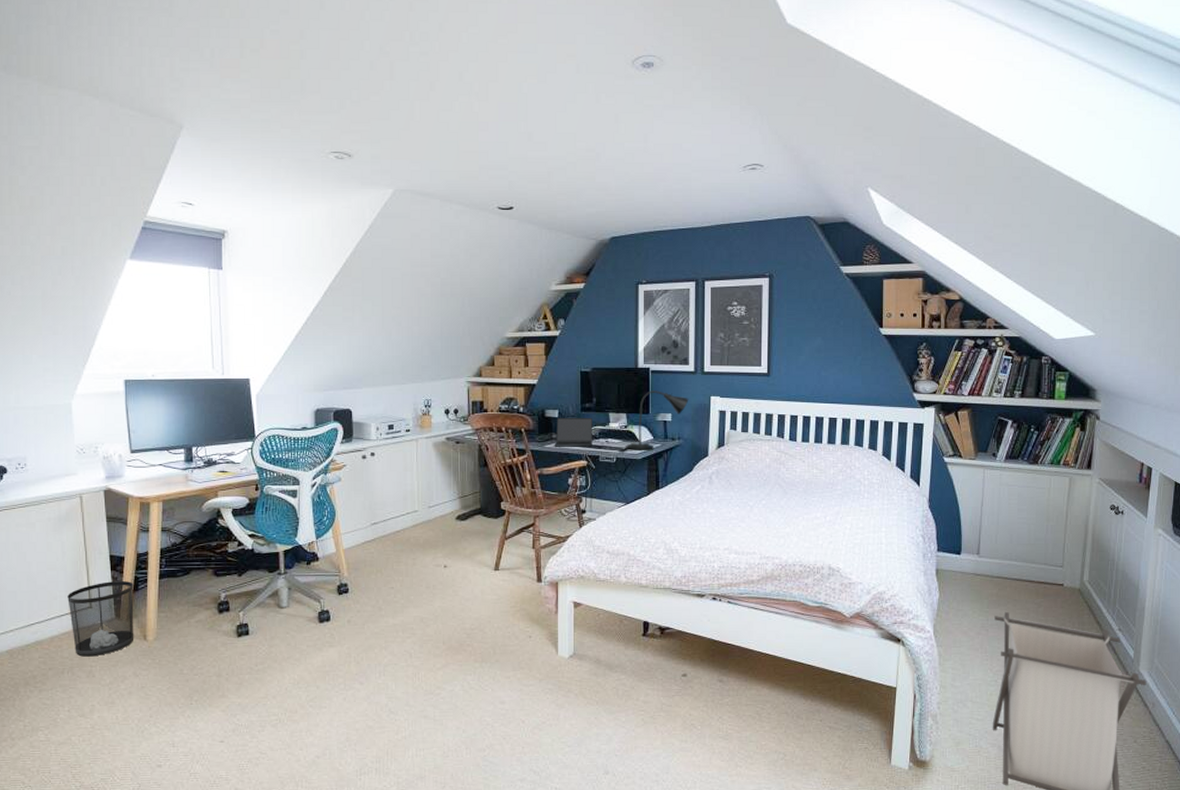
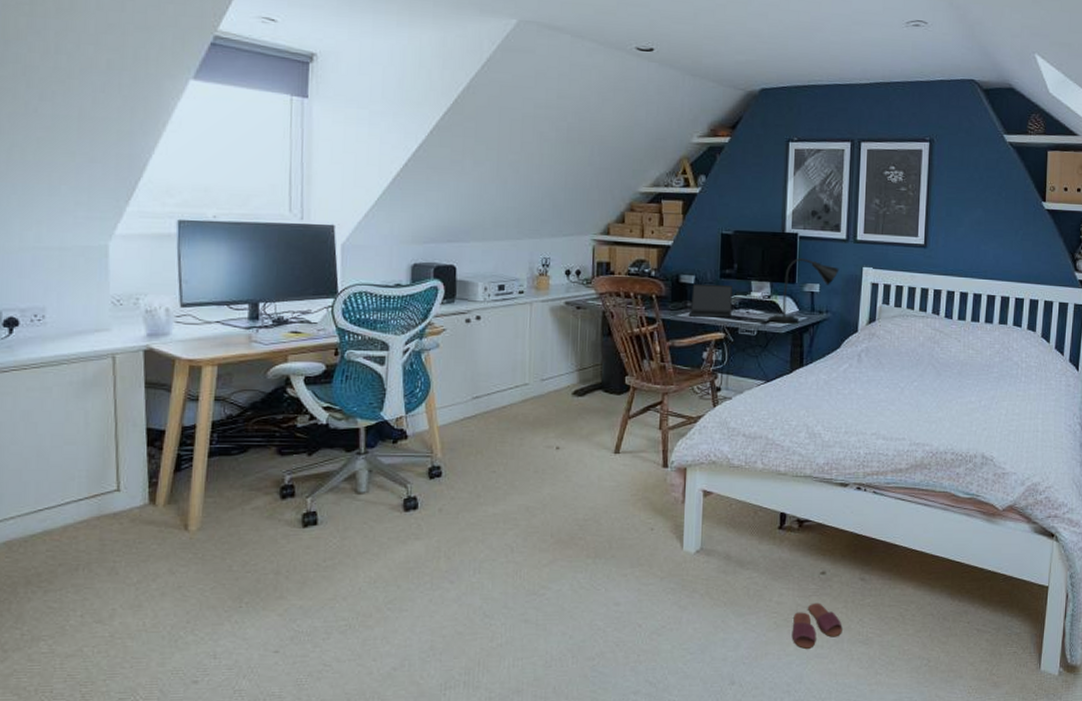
waste bin: present [67,581,134,657] -> none [88,459,175,550]
slippers: none [658,702,704,743] -> present [792,602,842,649]

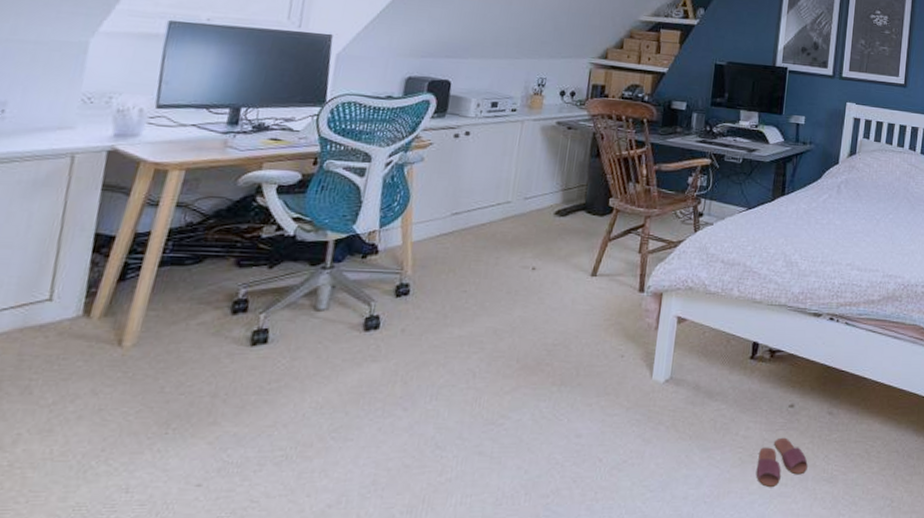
laptop: present [688,283,732,318] -> none [677,110,722,145]
desk lamp: present [767,258,839,324] -> none [753,91,825,153]

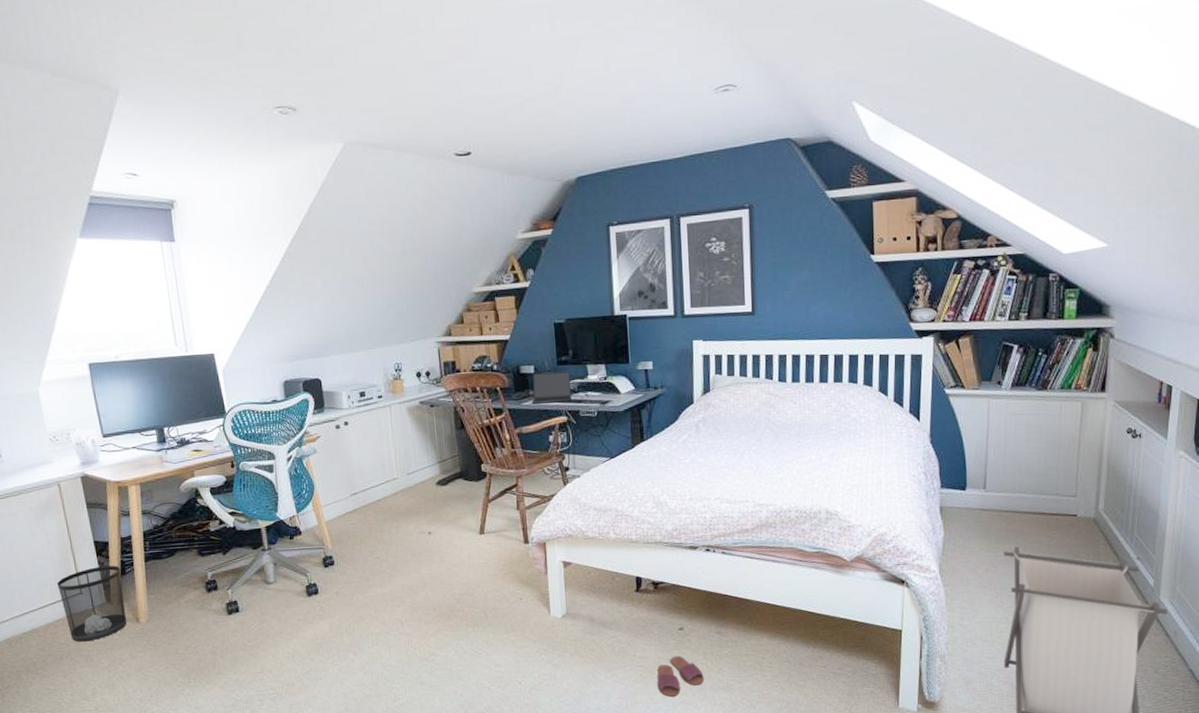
waste bin: none [11,267,121,367] -> present [57,565,127,642]
laptop: none [677,110,722,145] -> present [532,370,572,404]

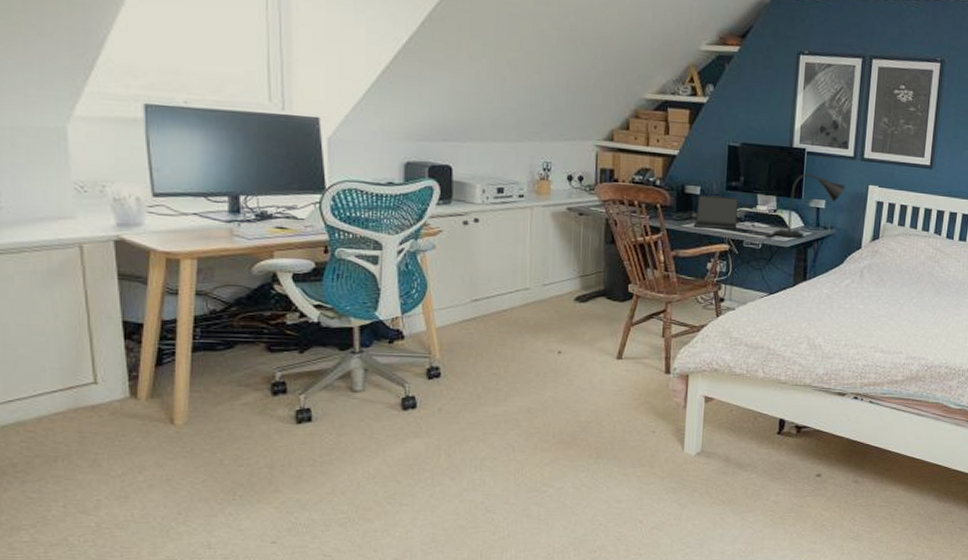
waste bin: present [57,565,127,642] -> none [61,352,157,442]
desk lamp: none [605,338,670,402] -> present [772,173,846,238]
slippers: present [657,655,704,697] -> none [787,502,835,544]

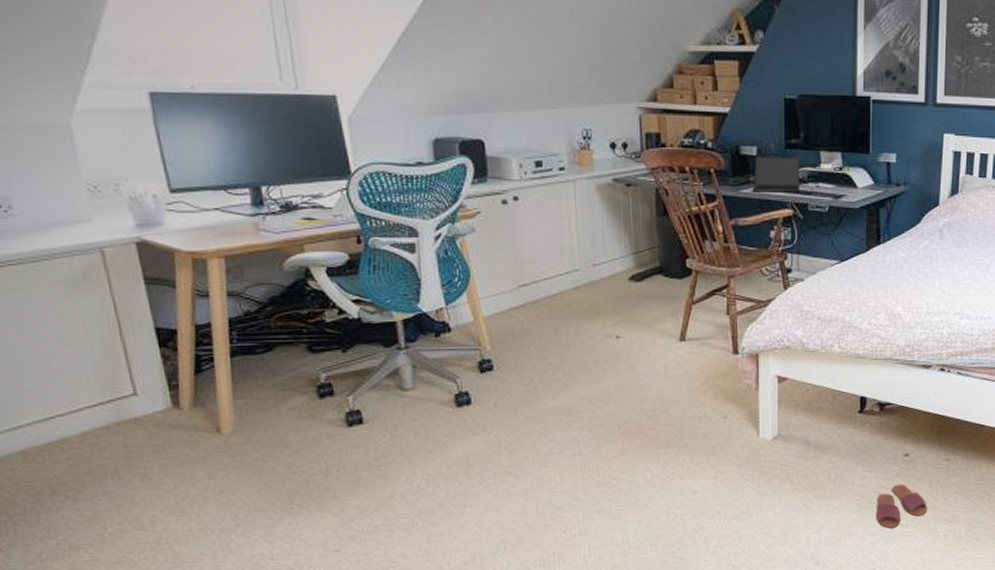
desk lamp: present [772,173,846,238] -> none [839,125,918,198]
slippers: none [787,502,835,544] -> present [876,484,927,528]

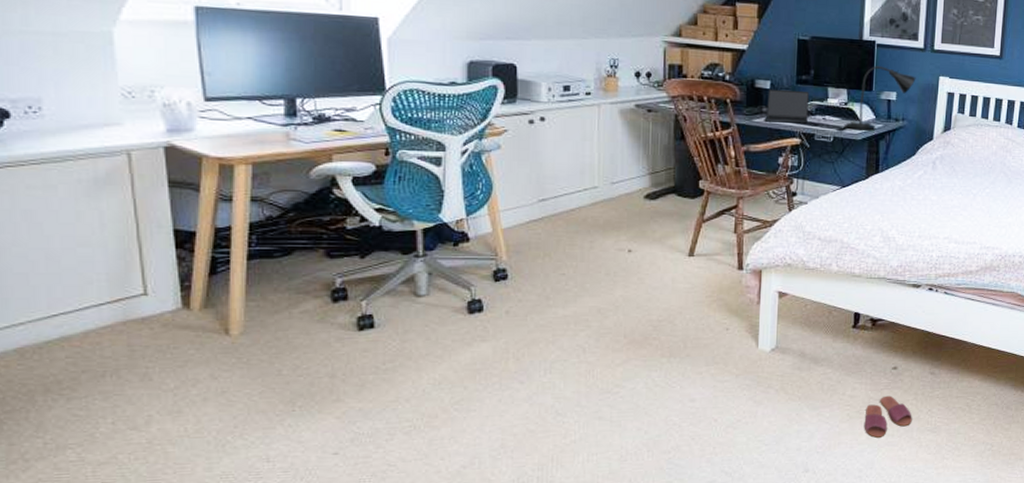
desk lamp: none [839,125,918,198] -> present [843,66,916,131]

